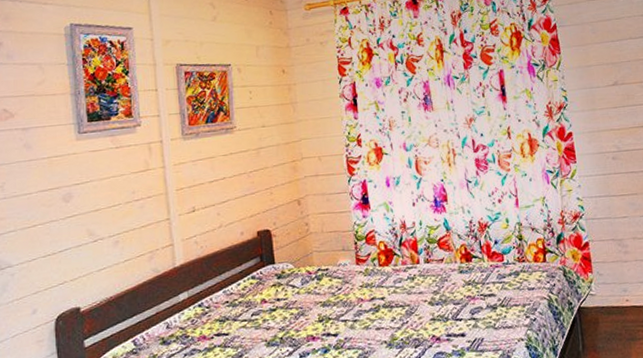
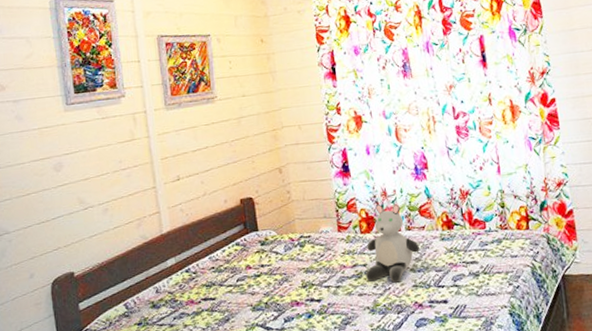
stuffed animal: none [383,237,438,316] -> present [366,204,420,283]

